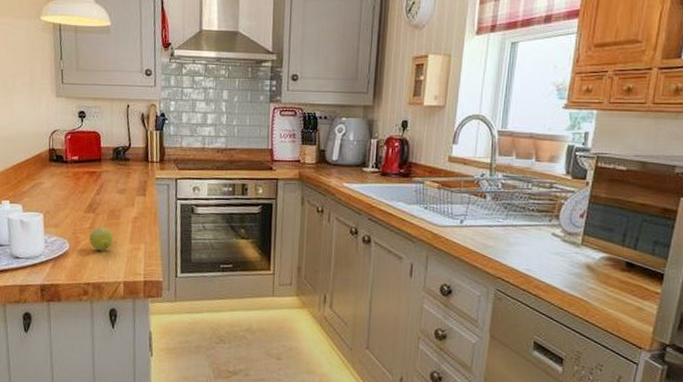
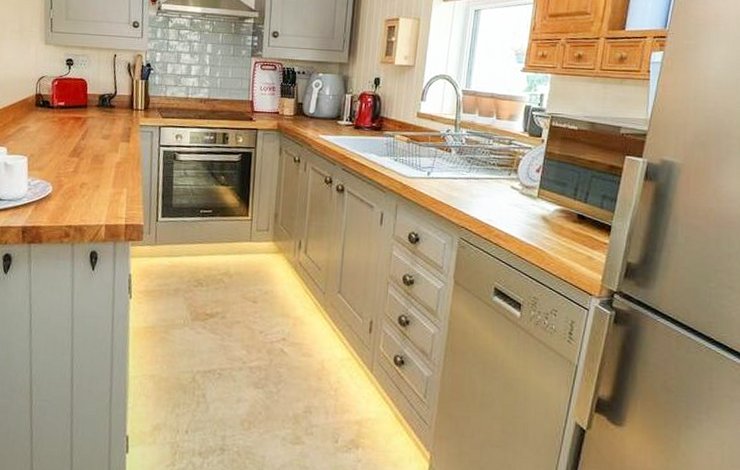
fruit: present [89,227,114,250] -> none [72,171,97,194]

